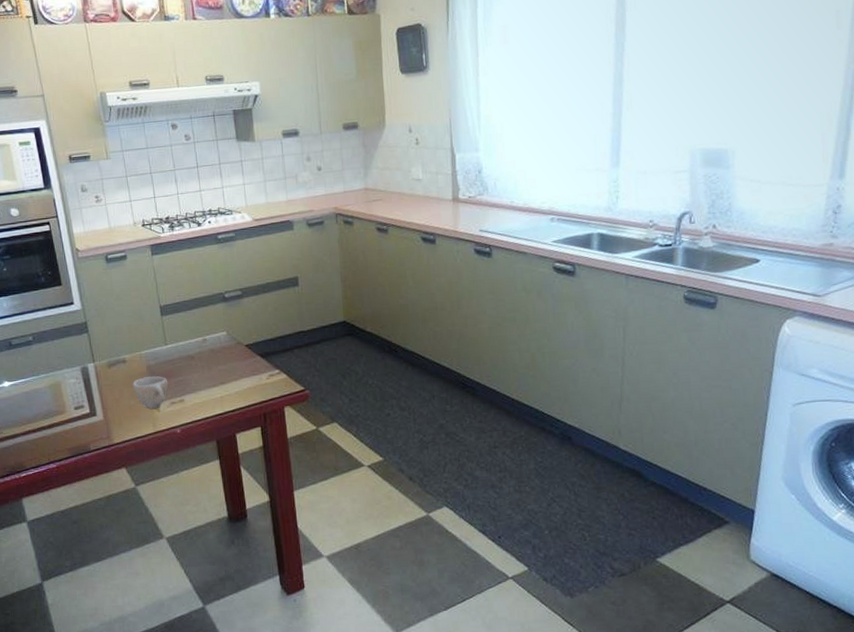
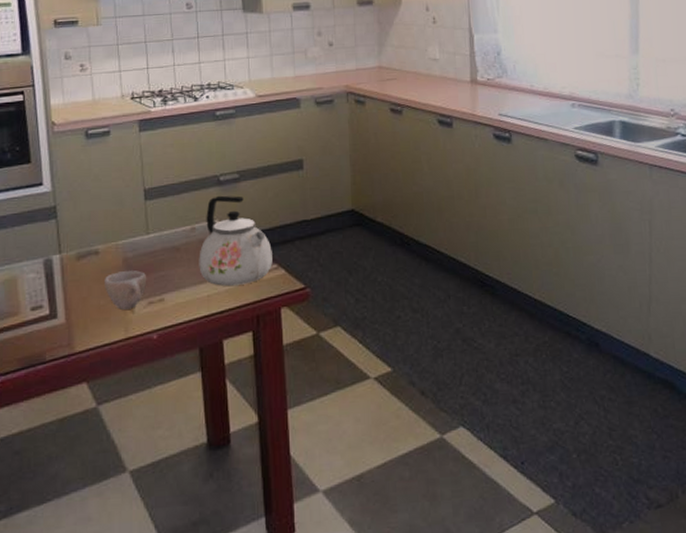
kettle: none [211,310,275,389] -> present [199,195,273,286]

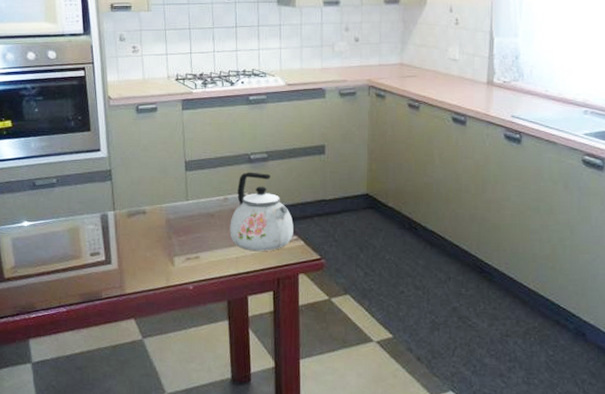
cup: present [103,270,147,310] -> none [149,230,186,263]

